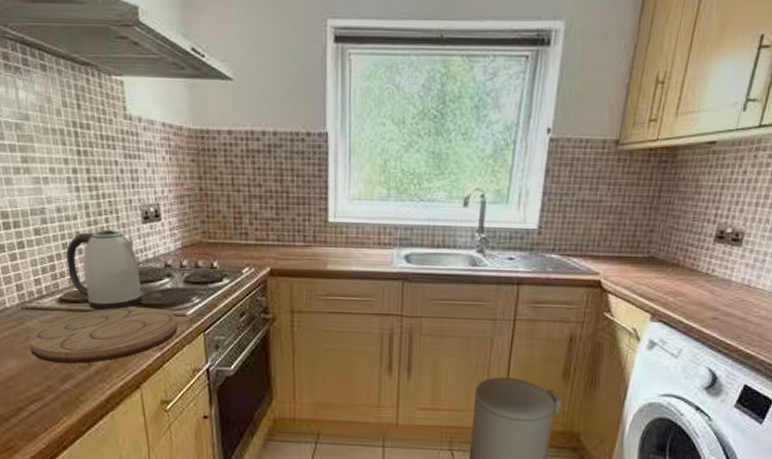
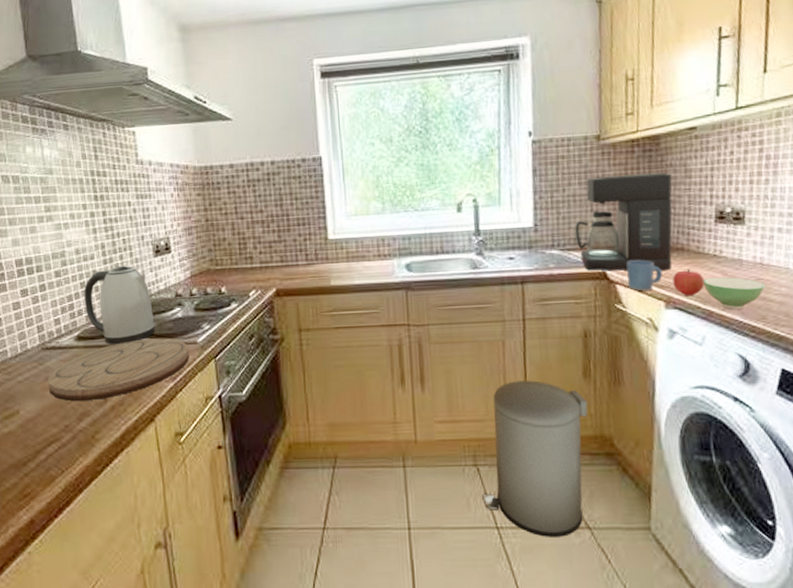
coffee maker: none [577,184,682,285] -> present [575,172,672,271]
mug: none [620,271,654,303] -> present [626,260,662,292]
fruit: none [662,284,693,311] -> present [672,268,705,296]
bowl: none [690,294,748,328] -> present [702,276,766,310]

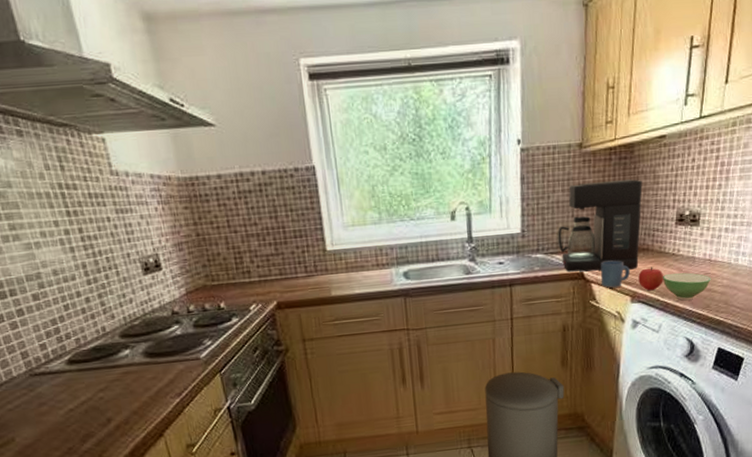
cutting board: present [48,338,189,401] -> none [42,355,194,424]
kettle: present [84,266,155,344] -> none [68,285,154,366]

